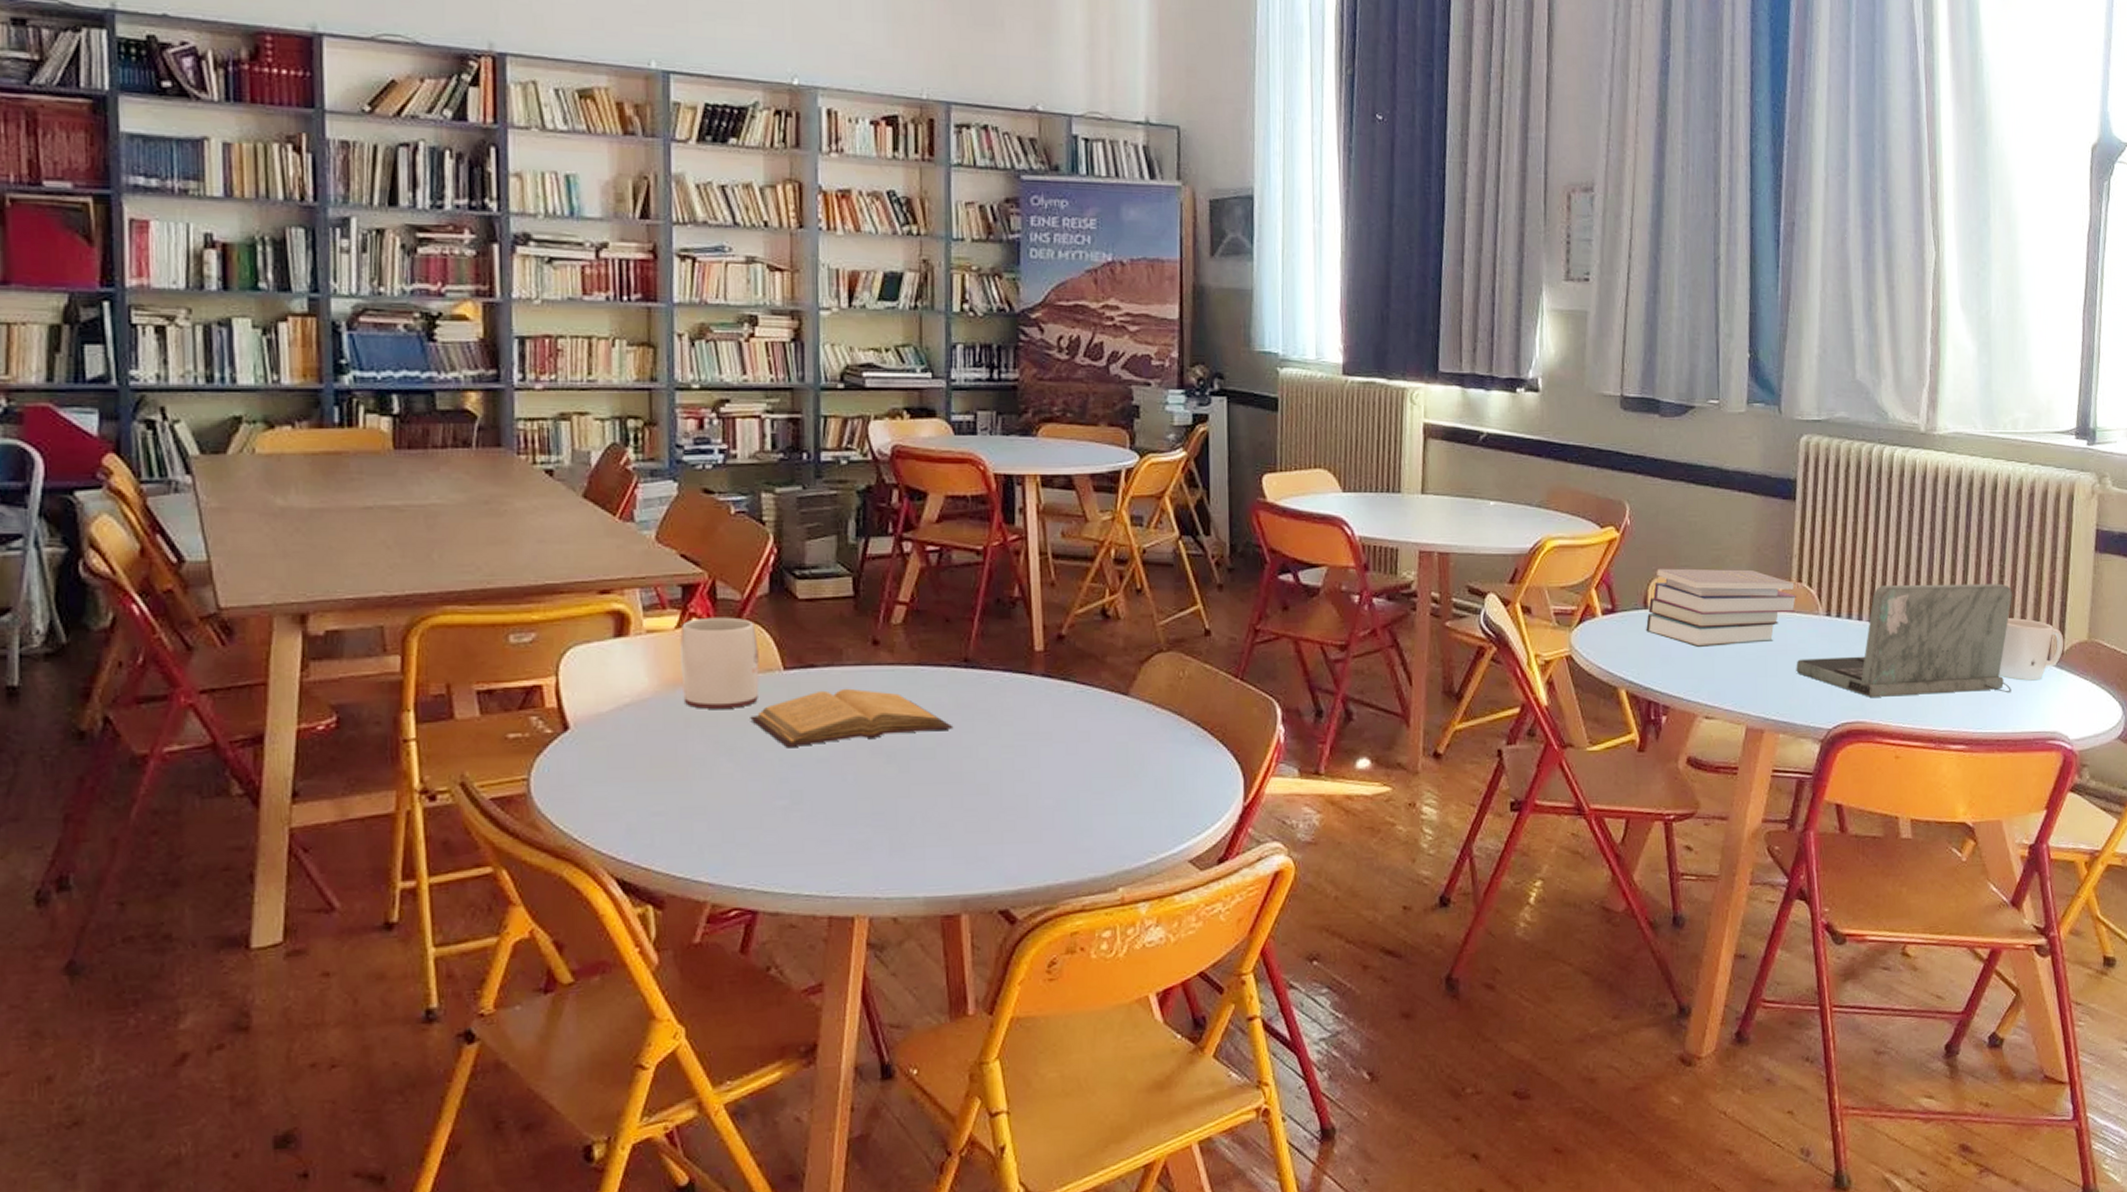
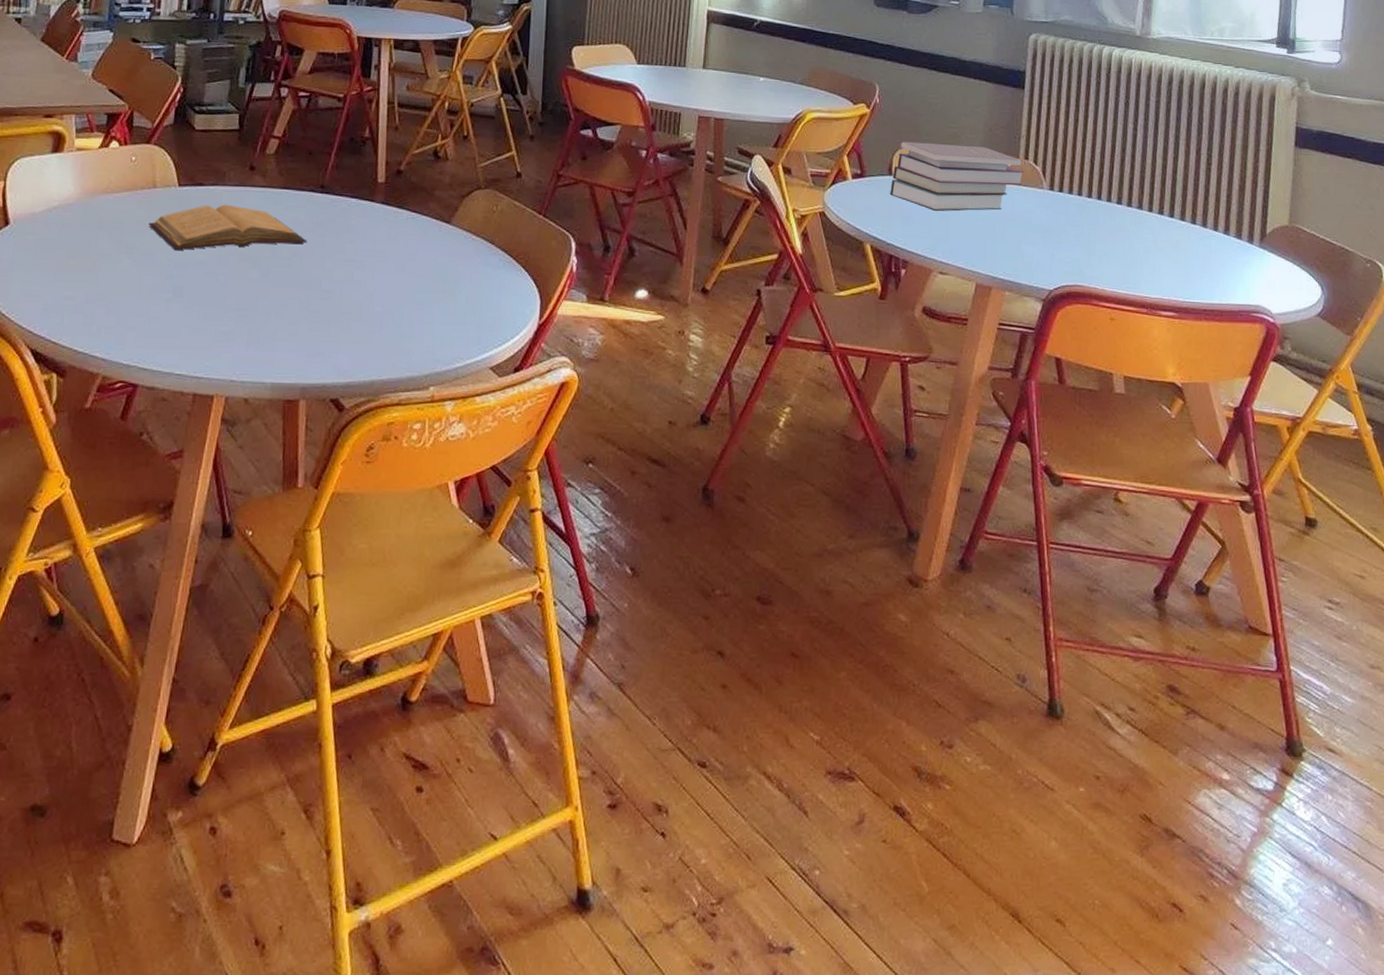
mug: present [679,617,760,709] -> none [99,140,161,215]
laptop: present [1796,583,2012,697] -> none [1022,166,1219,268]
mug: present [1999,618,2064,681] -> none [1206,201,1267,259]

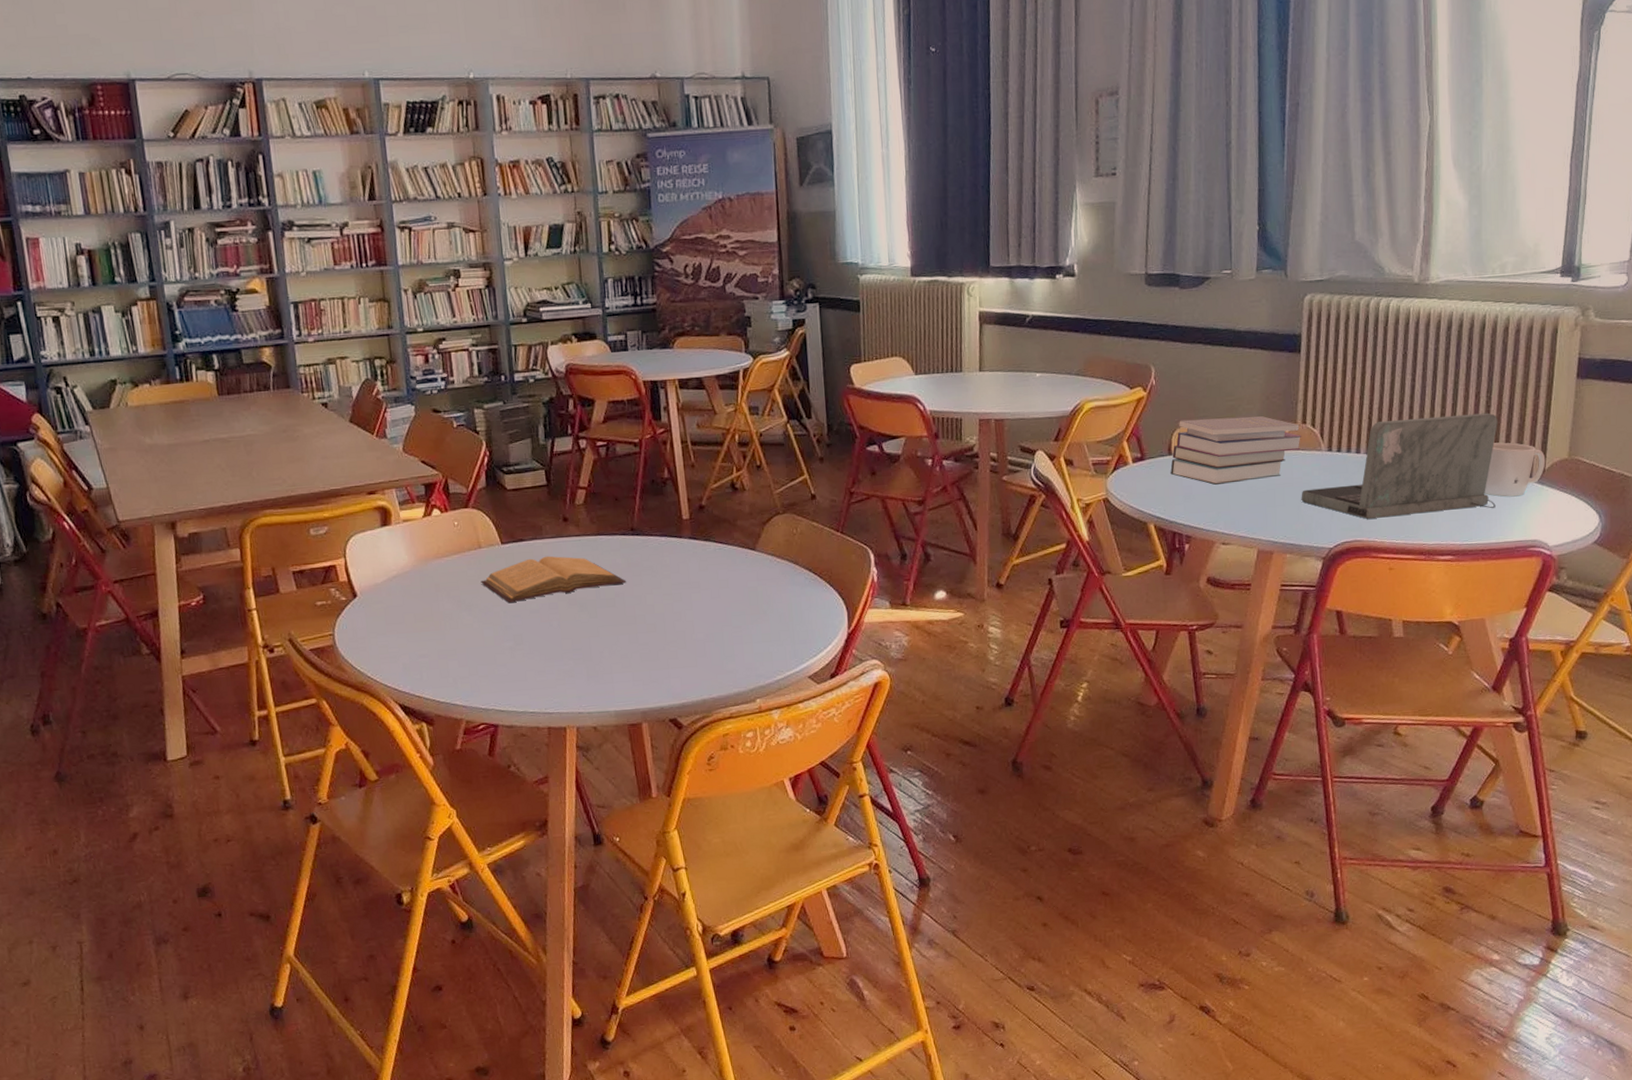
laptop: none [1022,166,1219,268] -> present [1301,413,1498,519]
mug: none [1206,201,1267,259] -> present [1484,442,1546,498]

